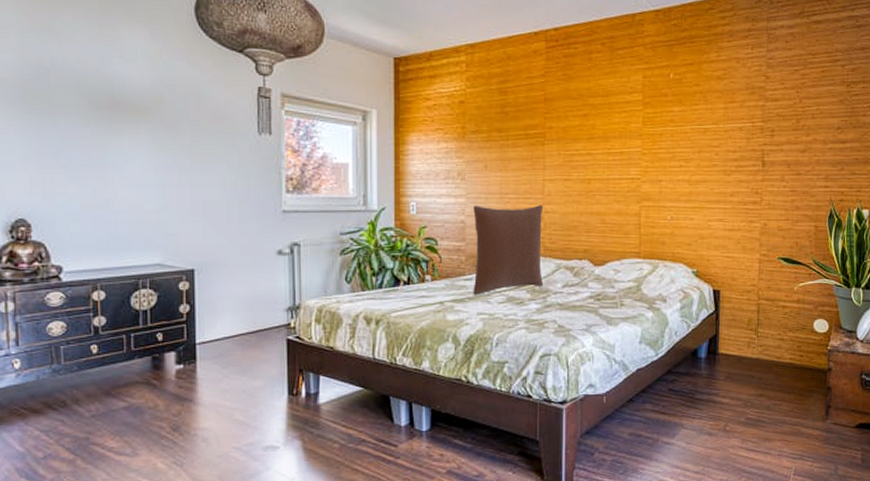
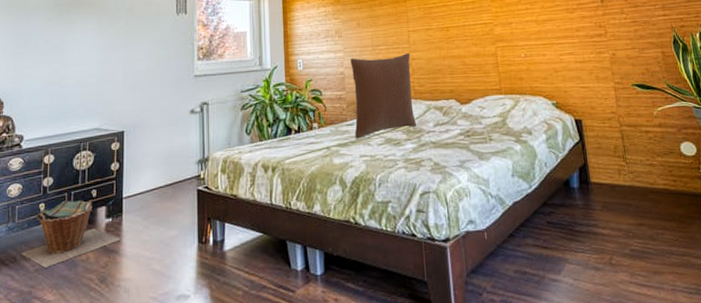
laundry basket: none [71,343,197,414] -> present [20,199,122,268]

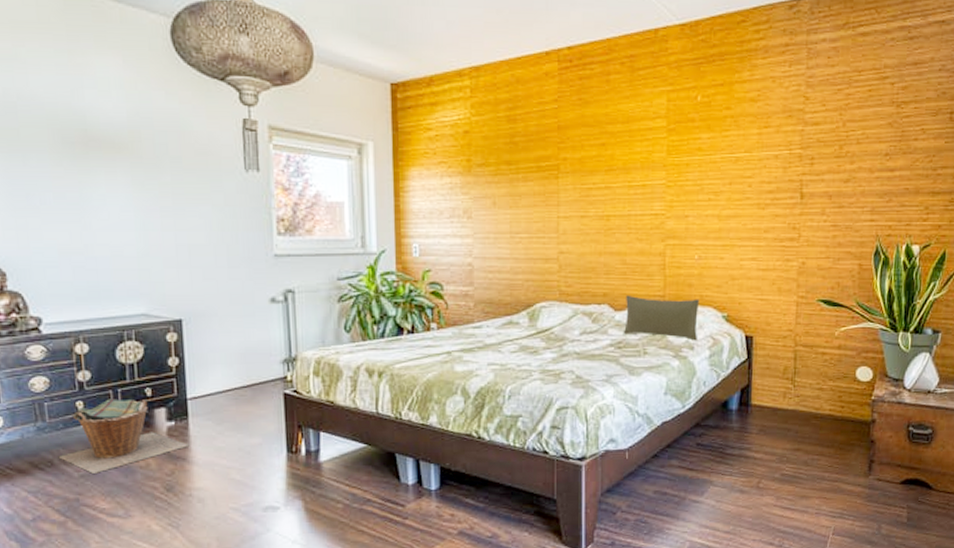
pillow: present [350,53,417,139] -> none [481,245,560,344]
pillow: none [469,90,534,127] -> present [624,295,700,341]

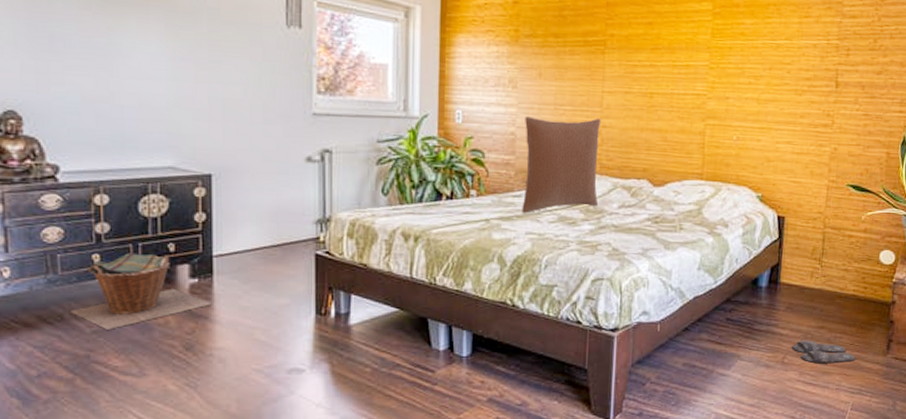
pillow: none [481,245,560,344] -> present [521,116,602,214]
pillow: present [624,295,700,341] -> none [661,171,736,219]
slippers: none [767,463,835,488] -> present [792,340,856,364]

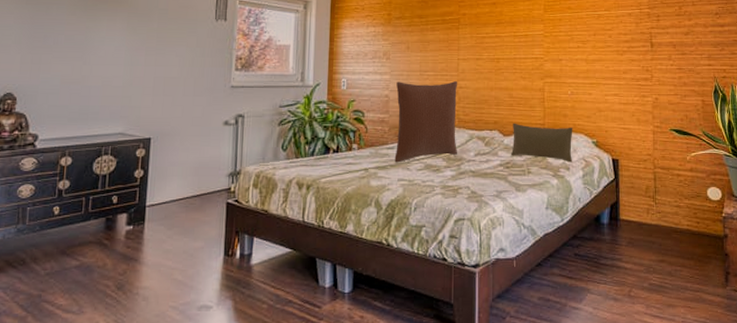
laundry basket: present [69,253,213,330] -> none [30,205,143,272]
pillow: none [661,171,736,219] -> present [511,123,573,163]
slippers: present [792,340,856,364] -> none [637,273,697,297]

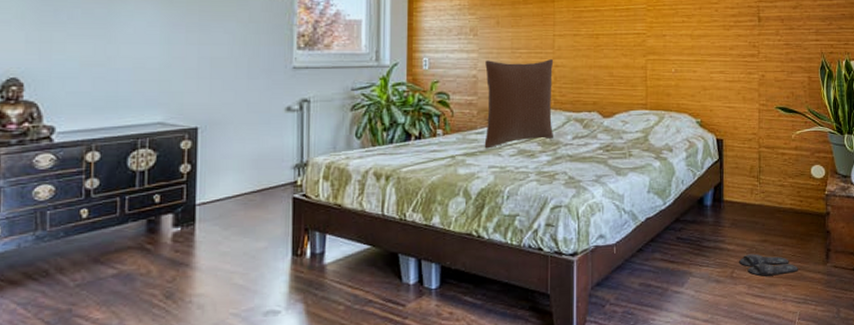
pillow: present [511,123,573,163] -> none [612,103,677,144]
slippers: none [637,273,697,297] -> present [739,253,798,277]

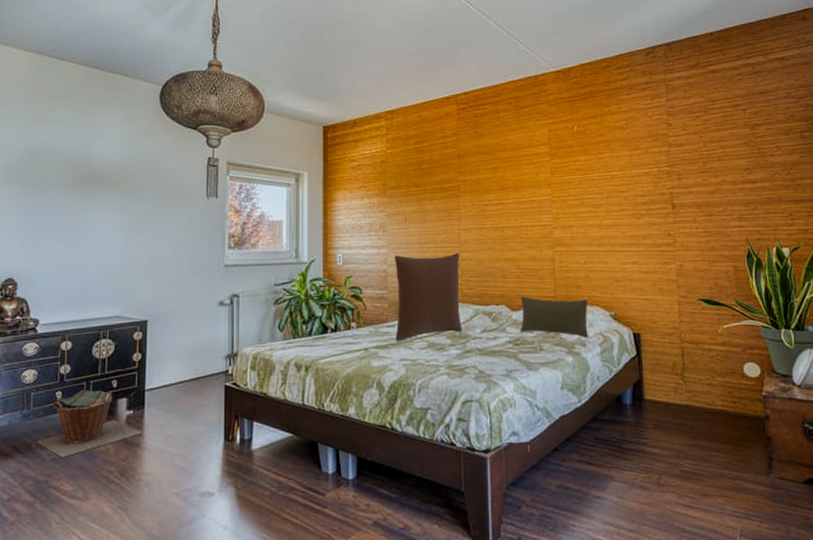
laundry basket: none [55,205,194,283] -> present [36,389,144,457]
pillow: none [612,103,677,144] -> present [521,296,588,338]
slippers: present [739,253,798,277] -> none [666,459,736,485]

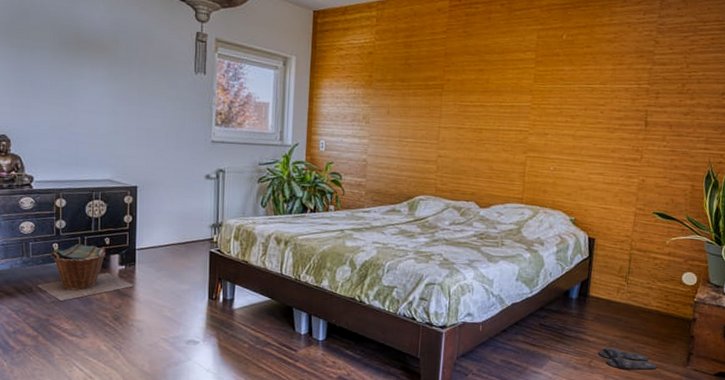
pillow: present [395,253,463,342] -> none [370,146,438,226]
pillow: present [521,296,588,338] -> none [486,195,552,238]
slippers: none [666,459,736,485] -> present [598,347,657,370]

